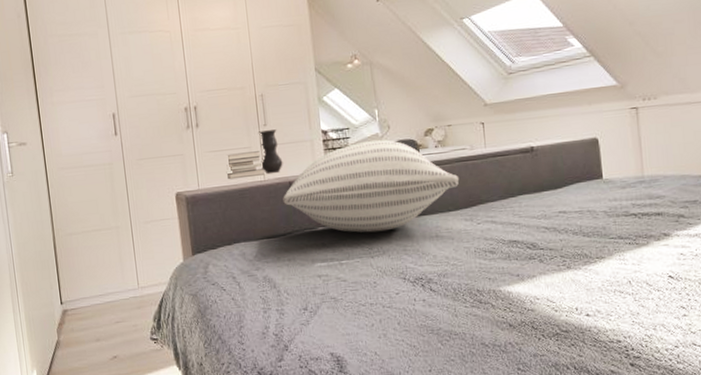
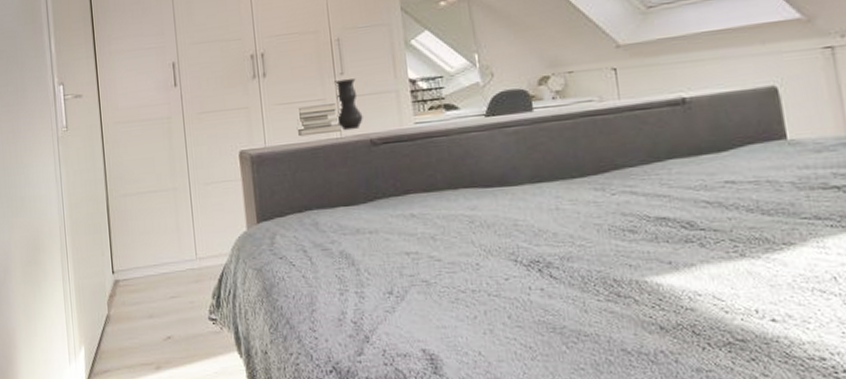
pillow: present [283,139,460,233] -> none [363,89,586,203]

